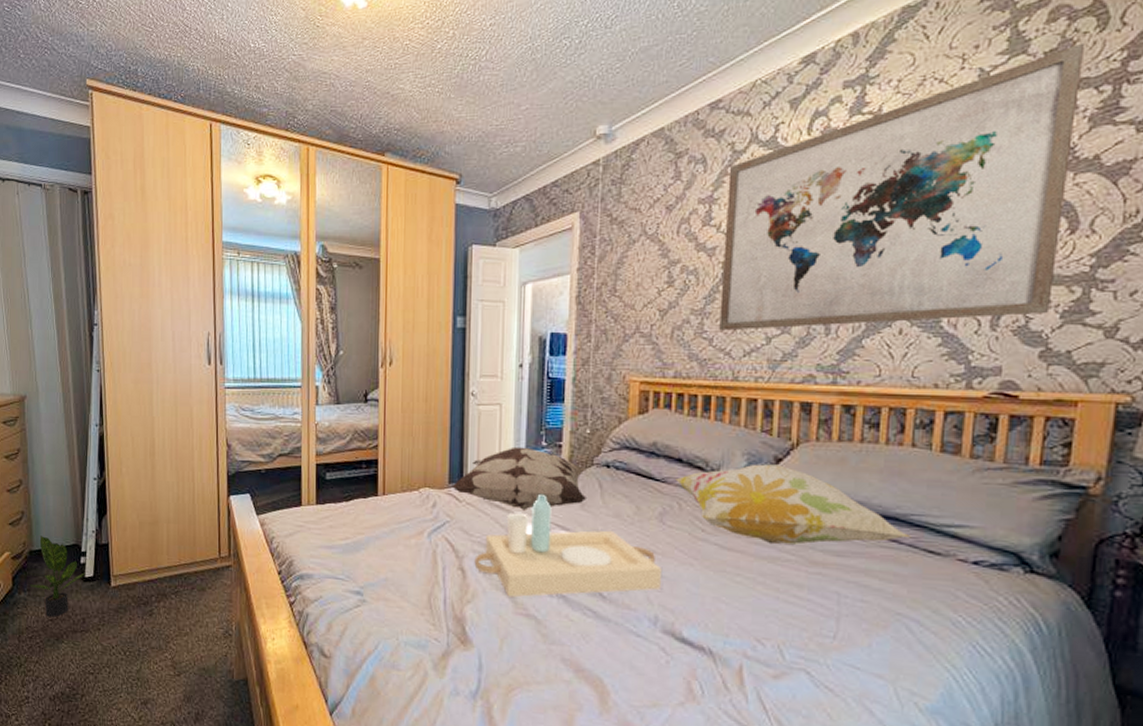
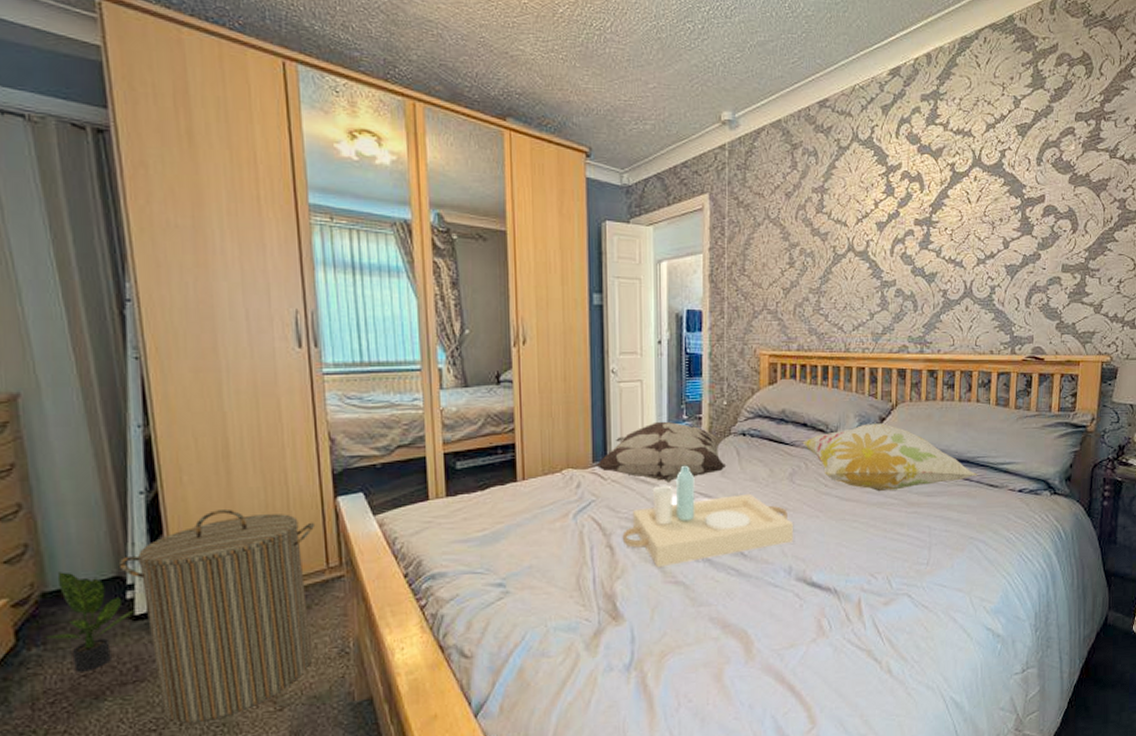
laundry hamper: none [77,498,213,674] -> present [118,510,316,724]
wall art: present [719,42,1086,331] -> none [833,85,1079,308]

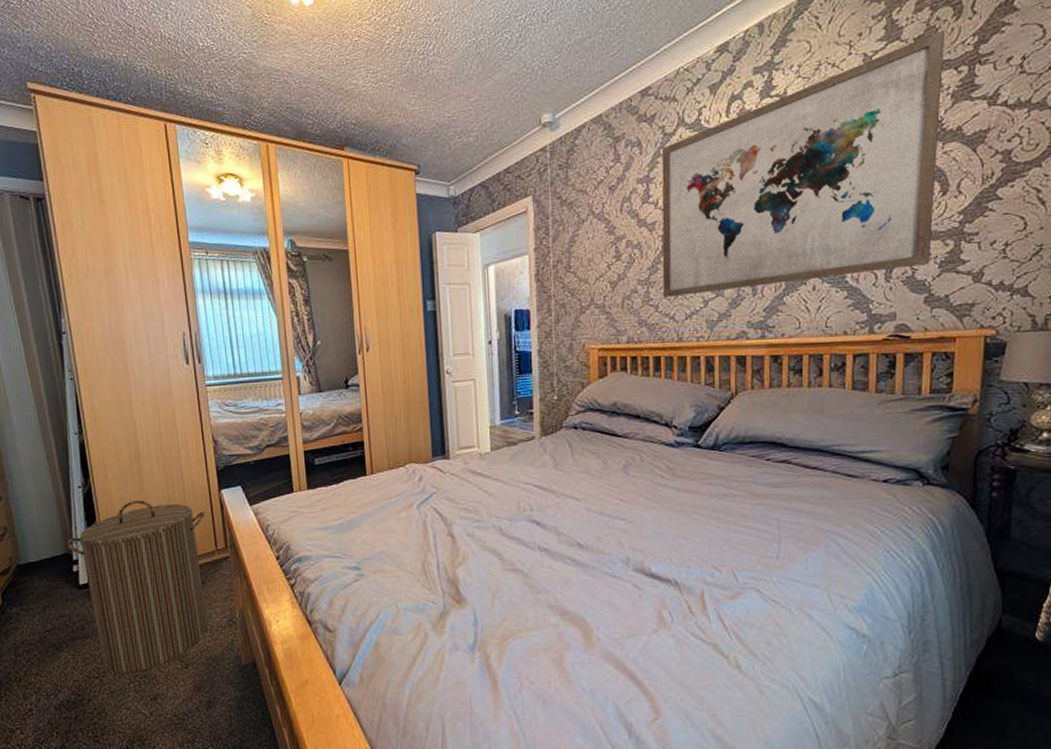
potted plant: present [46,572,136,672] -> none [21,549,80,628]
decorative pillow: present [594,421,726,482] -> none [434,417,558,475]
serving tray: present [622,466,794,568] -> none [462,459,630,556]
decorative pillow: present [802,423,978,491] -> none [635,413,834,482]
wall art: none [833,85,1079,308] -> present [661,29,946,298]

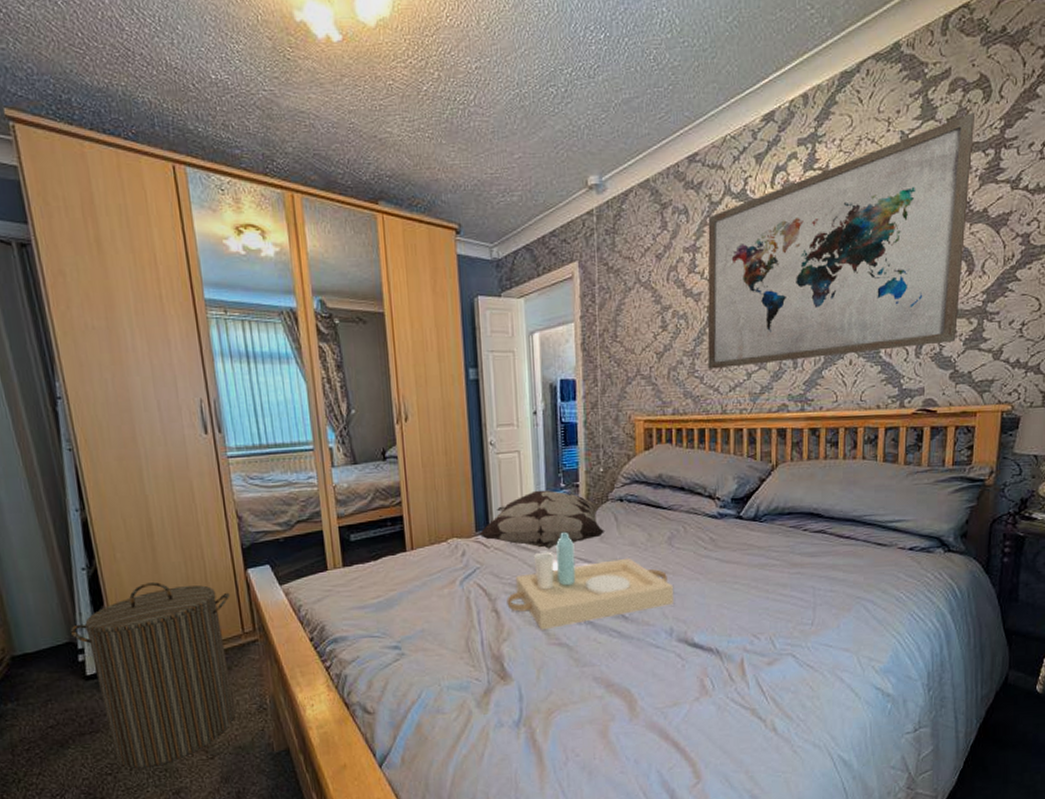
decorative pillow: none [434,417,558,475] -> present [477,489,604,549]
serving tray: none [462,459,630,556] -> present [507,533,674,630]

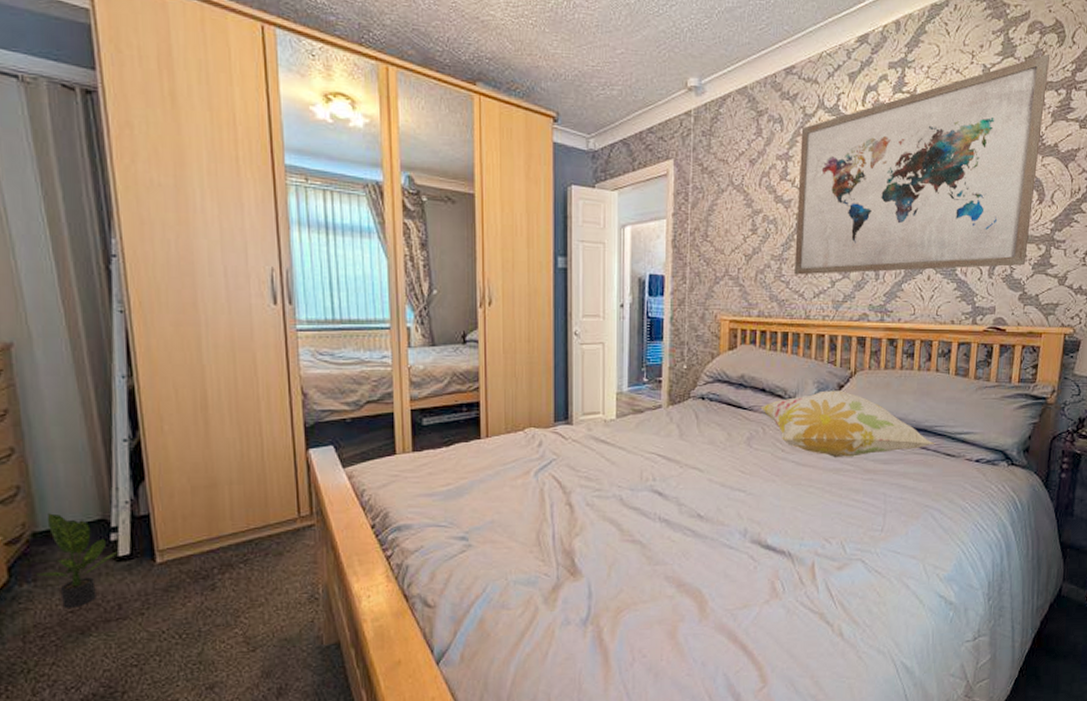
potted plant: none [18,638,87,724] -> present [36,513,119,608]
laundry hamper: present [70,582,236,769] -> none [103,459,288,661]
decorative pillow: present [477,489,604,549] -> none [556,383,684,443]
serving tray: present [507,533,674,630] -> none [582,428,750,526]
decorative pillow: none [680,484,865,552] -> present [760,390,935,457]

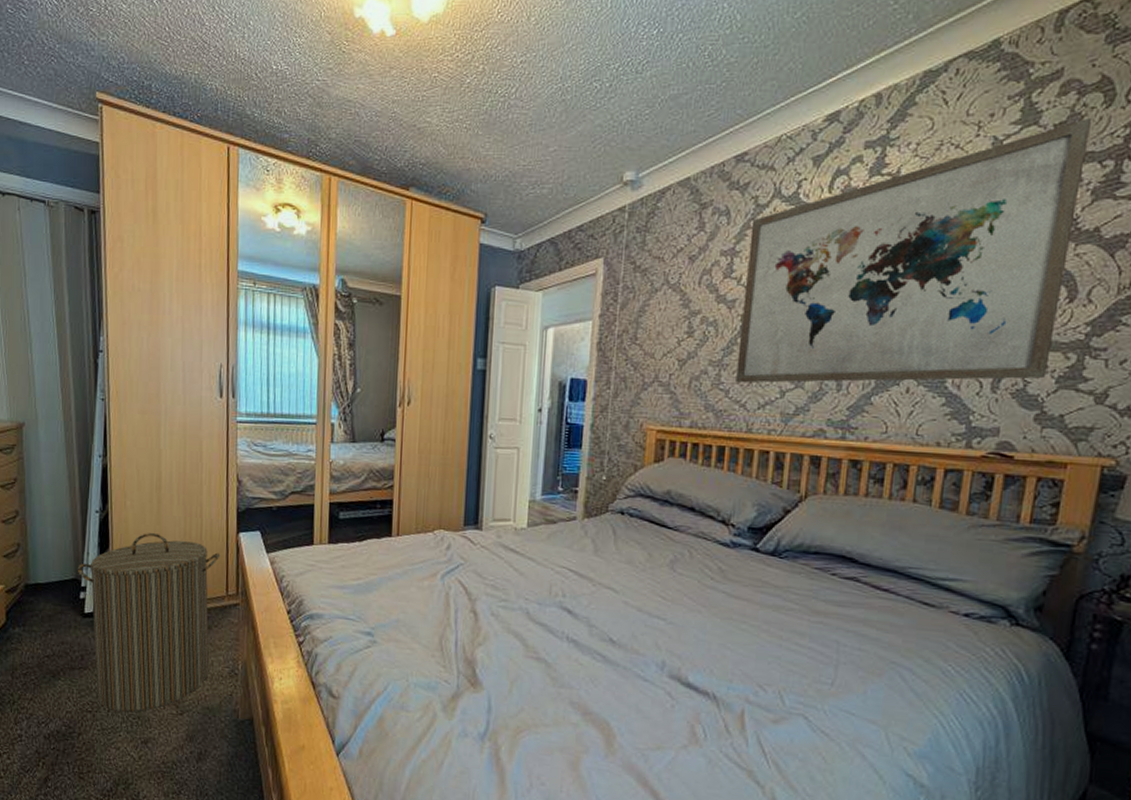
potted plant: present [36,513,119,608] -> none [25,569,86,653]
laundry hamper: none [103,459,288,661] -> present [77,533,221,713]
decorative pillow: present [760,390,935,457] -> none [688,514,909,594]

